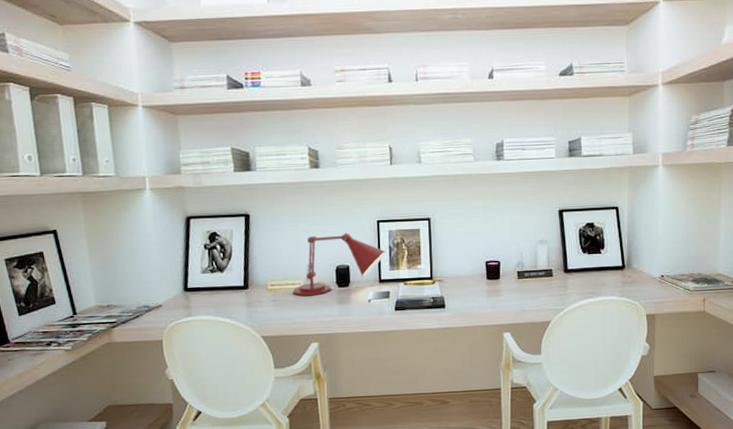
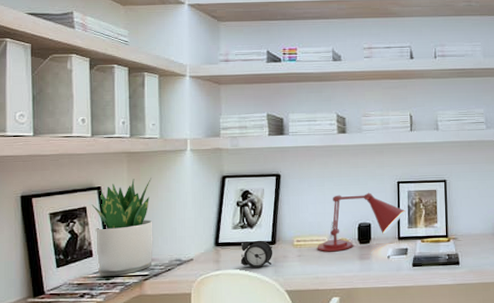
planter: none [48,220,119,324] -> present [91,178,153,277]
alarm clock: none [212,284,247,314] -> present [240,240,273,269]

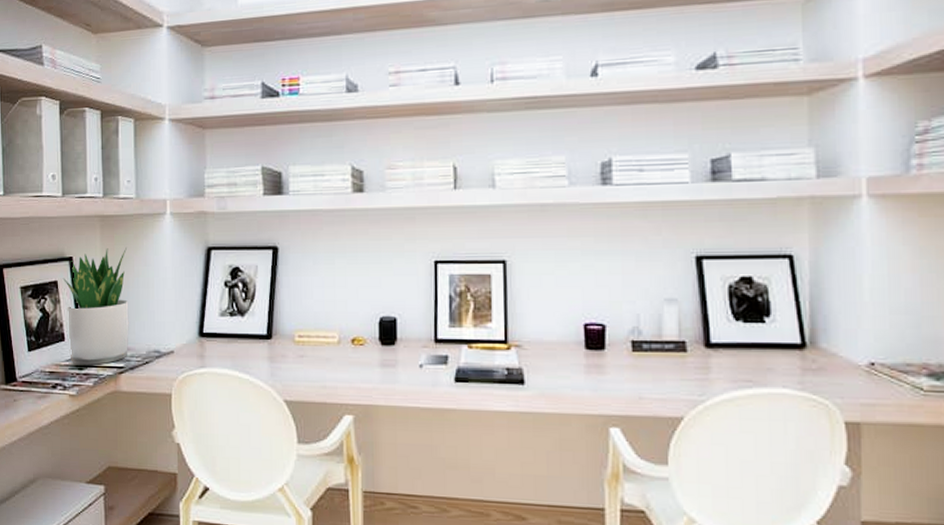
alarm clock: present [240,240,273,269] -> none [229,332,269,369]
desk lamp: present [317,192,406,252] -> none [324,275,446,354]

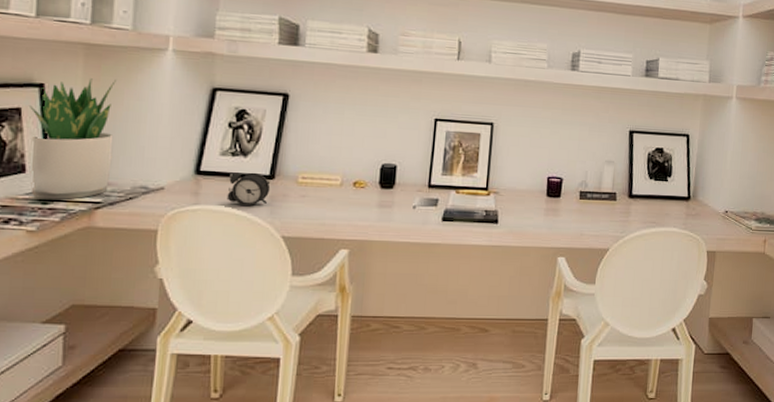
alarm clock: none [229,332,269,369] -> present [226,172,271,207]

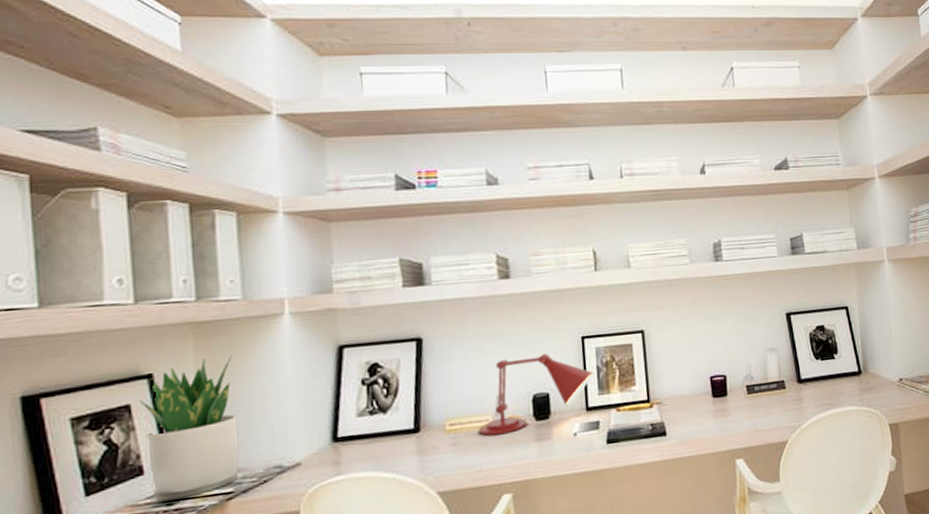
alarm clock: present [226,172,271,207] -> none [370,428,417,468]
desk lamp: none [327,127,442,195] -> present [478,353,595,436]

